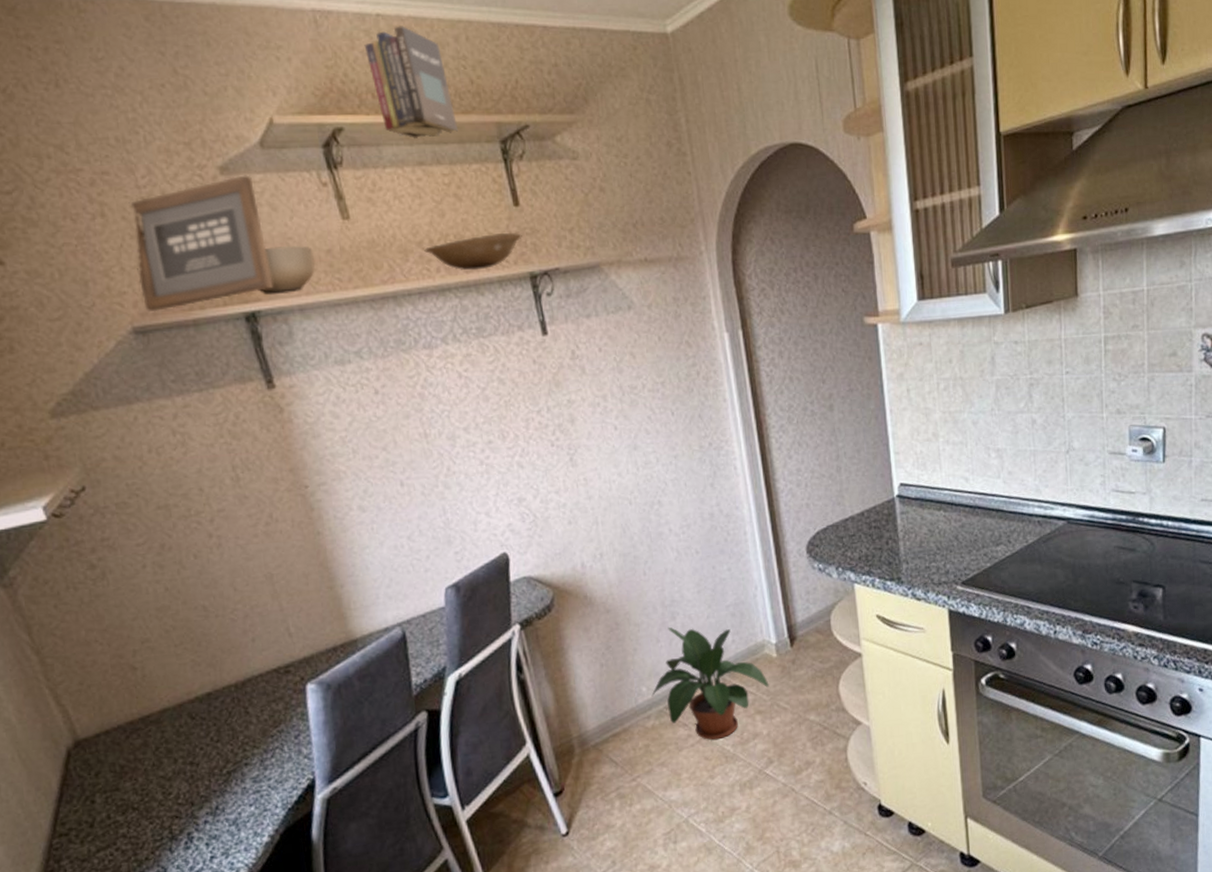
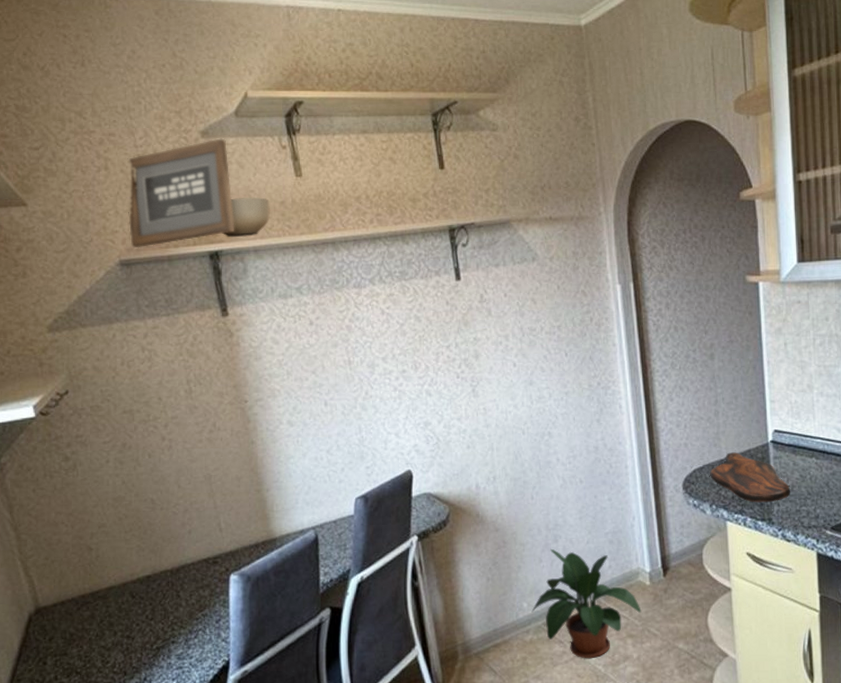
books: present [364,26,459,139] -> none [326,19,398,111]
decorative plate: present [424,233,522,271] -> none [361,192,445,223]
cutting board: none [834,510,919,562] -> present [710,452,790,503]

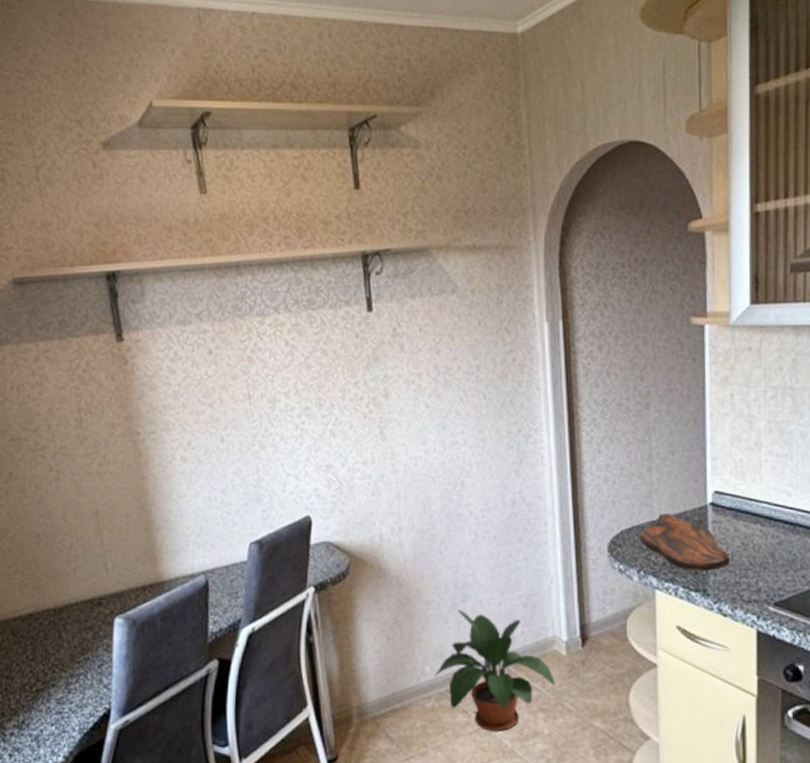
picture frame: present [127,138,235,248] -> none [23,150,134,266]
bowl: present [222,197,270,238] -> none [120,214,171,258]

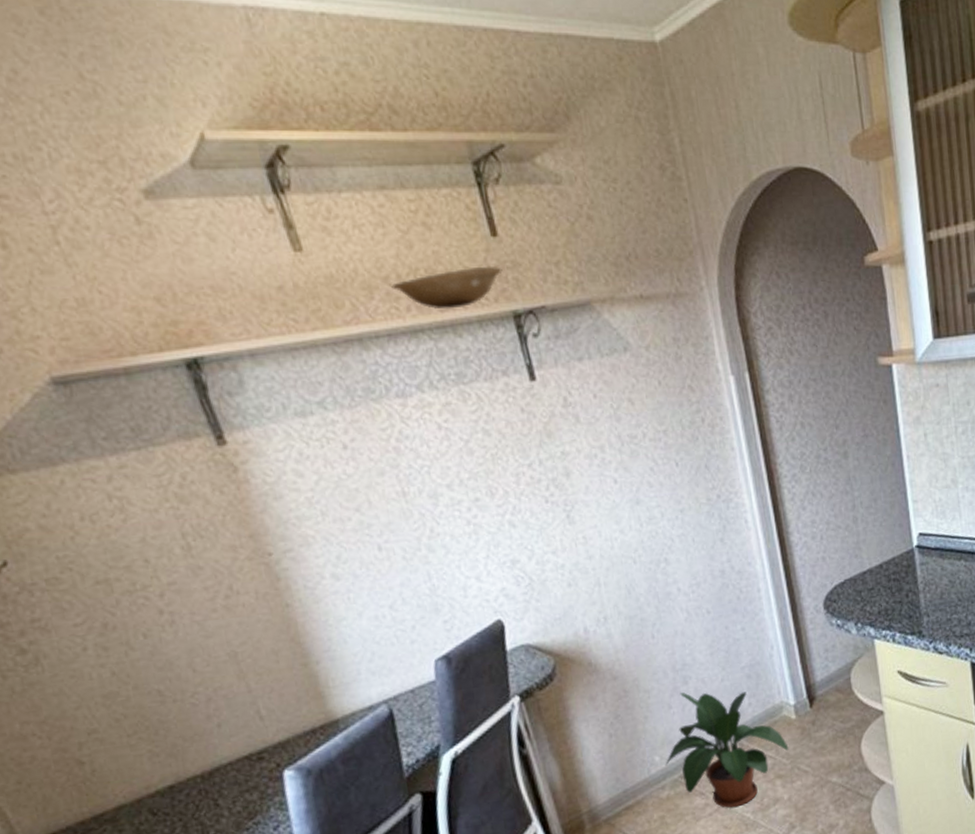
decorative plate: none [268,214,359,247] -> present [391,267,503,310]
cutting board: present [639,513,730,572] -> none [852,562,940,616]

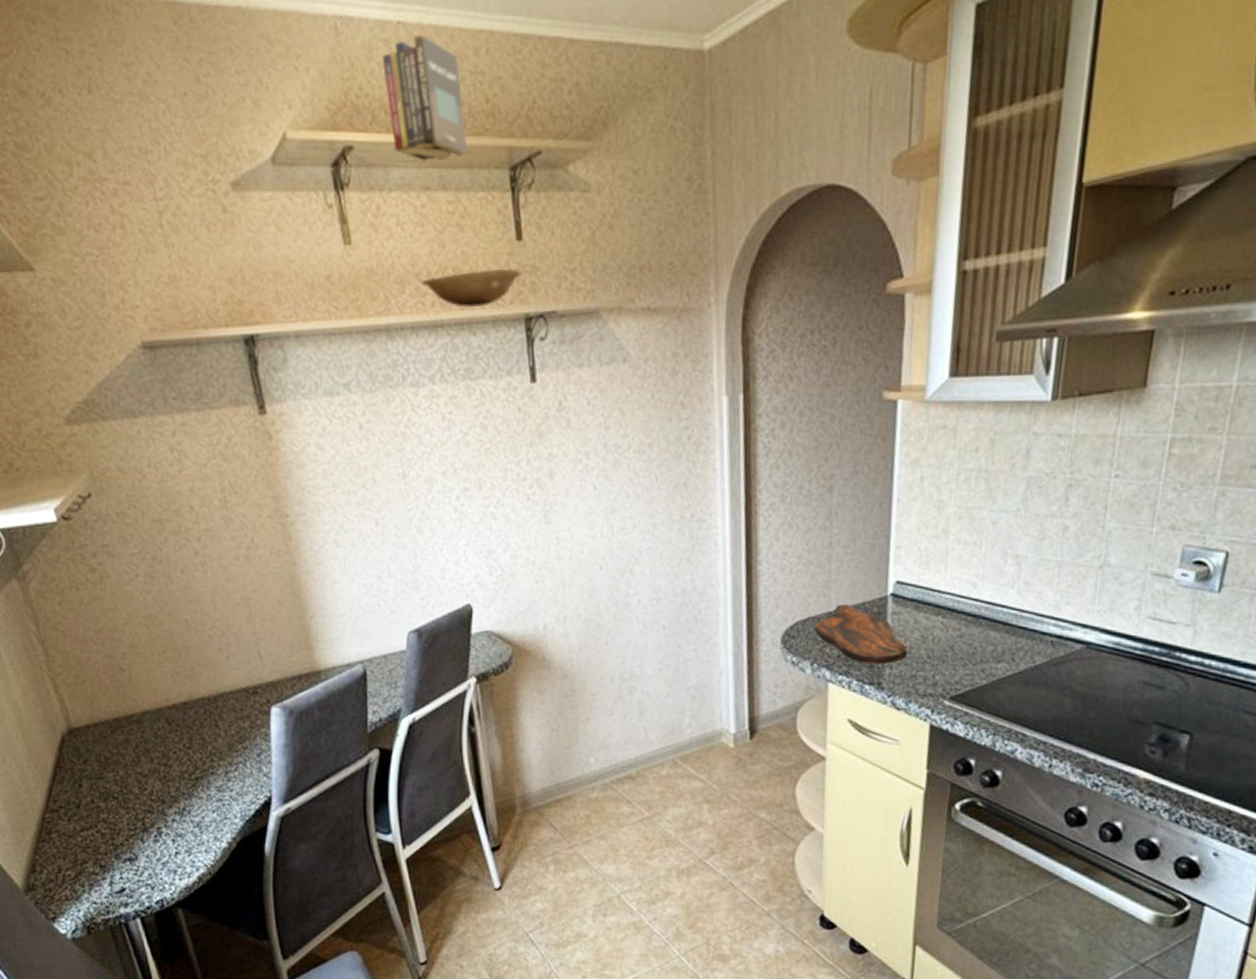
books: none [308,27,424,159] -> present [382,35,469,161]
potted plant: present [665,692,789,808] -> none [598,700,722,821]
cutting board: none [852,562,940,616] -> present [814,604,907,665]

